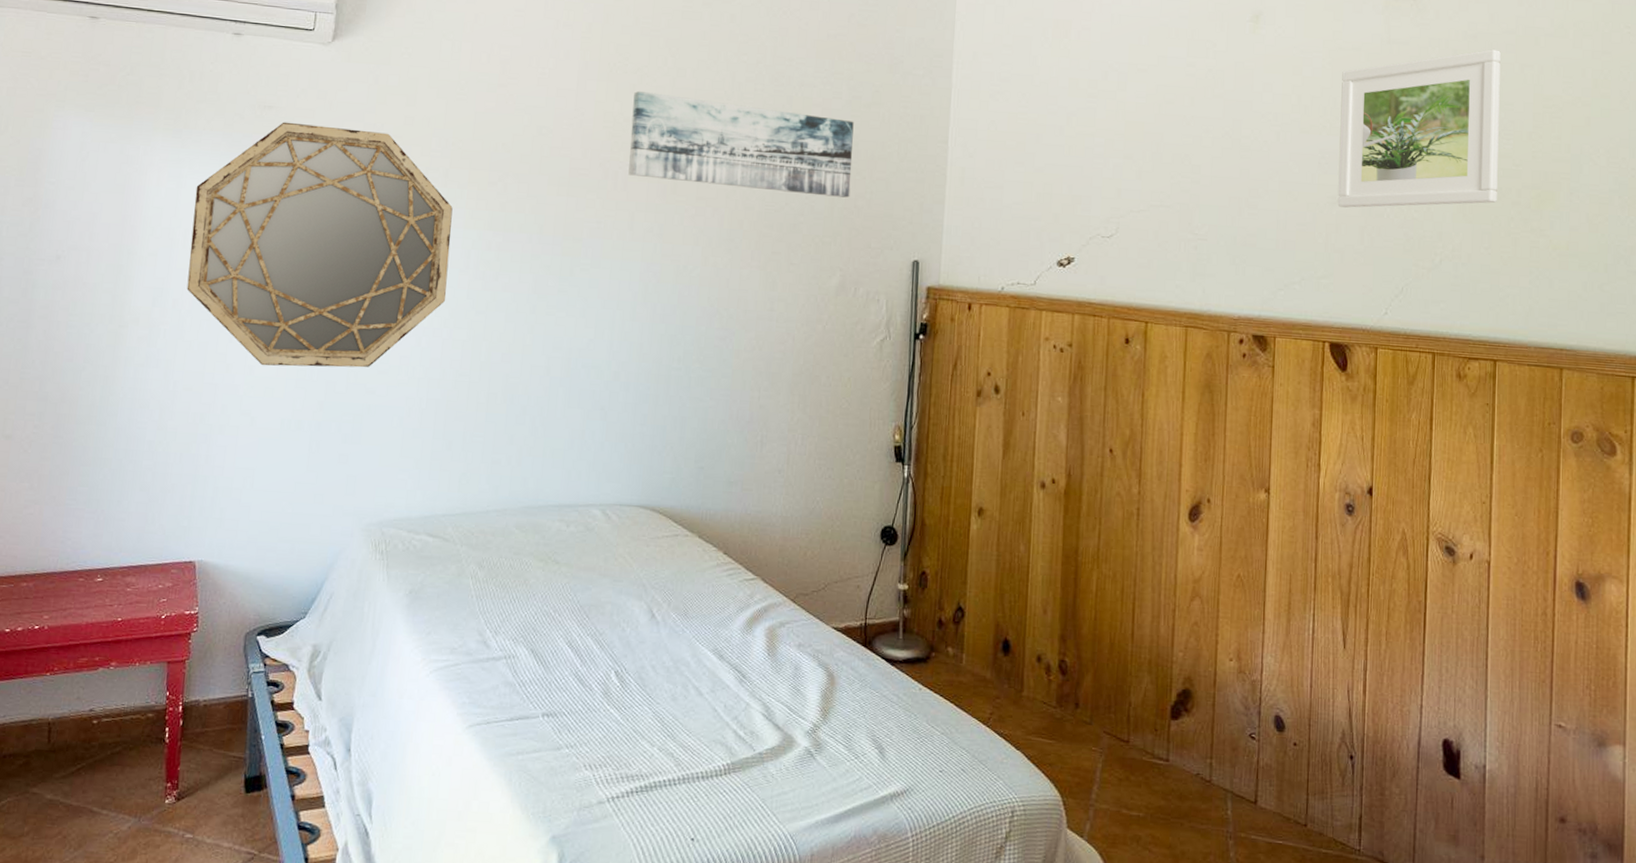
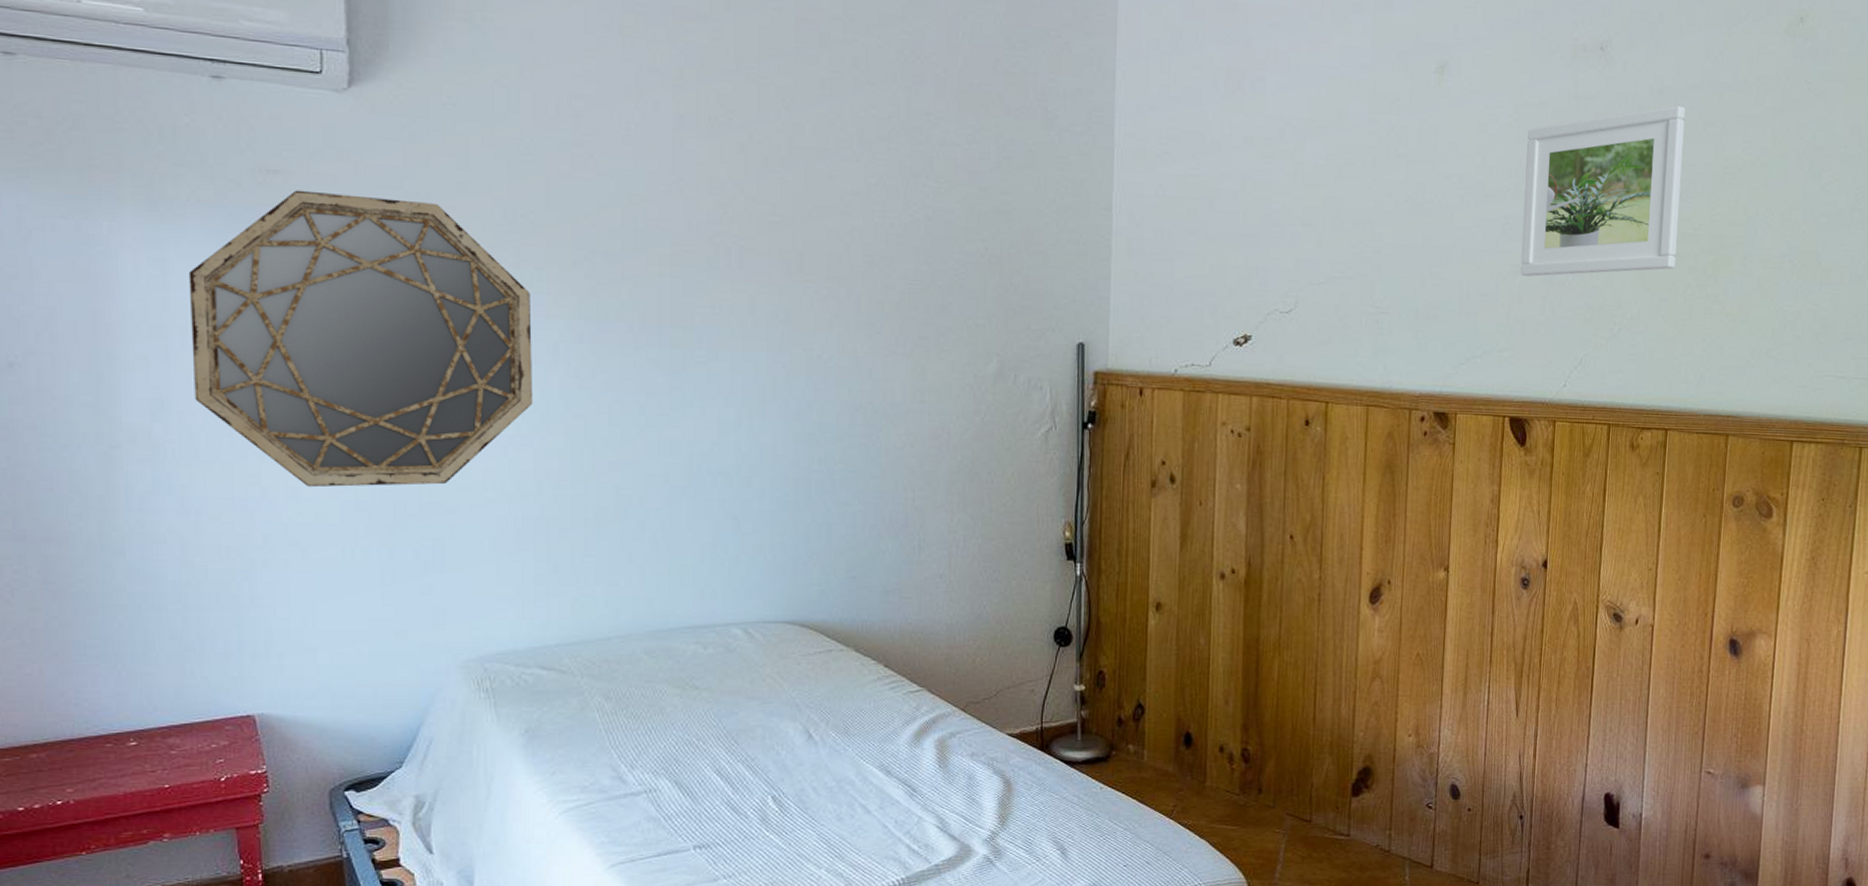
wall art: present [628,90,854,198] -> none [742,150,1006,274]

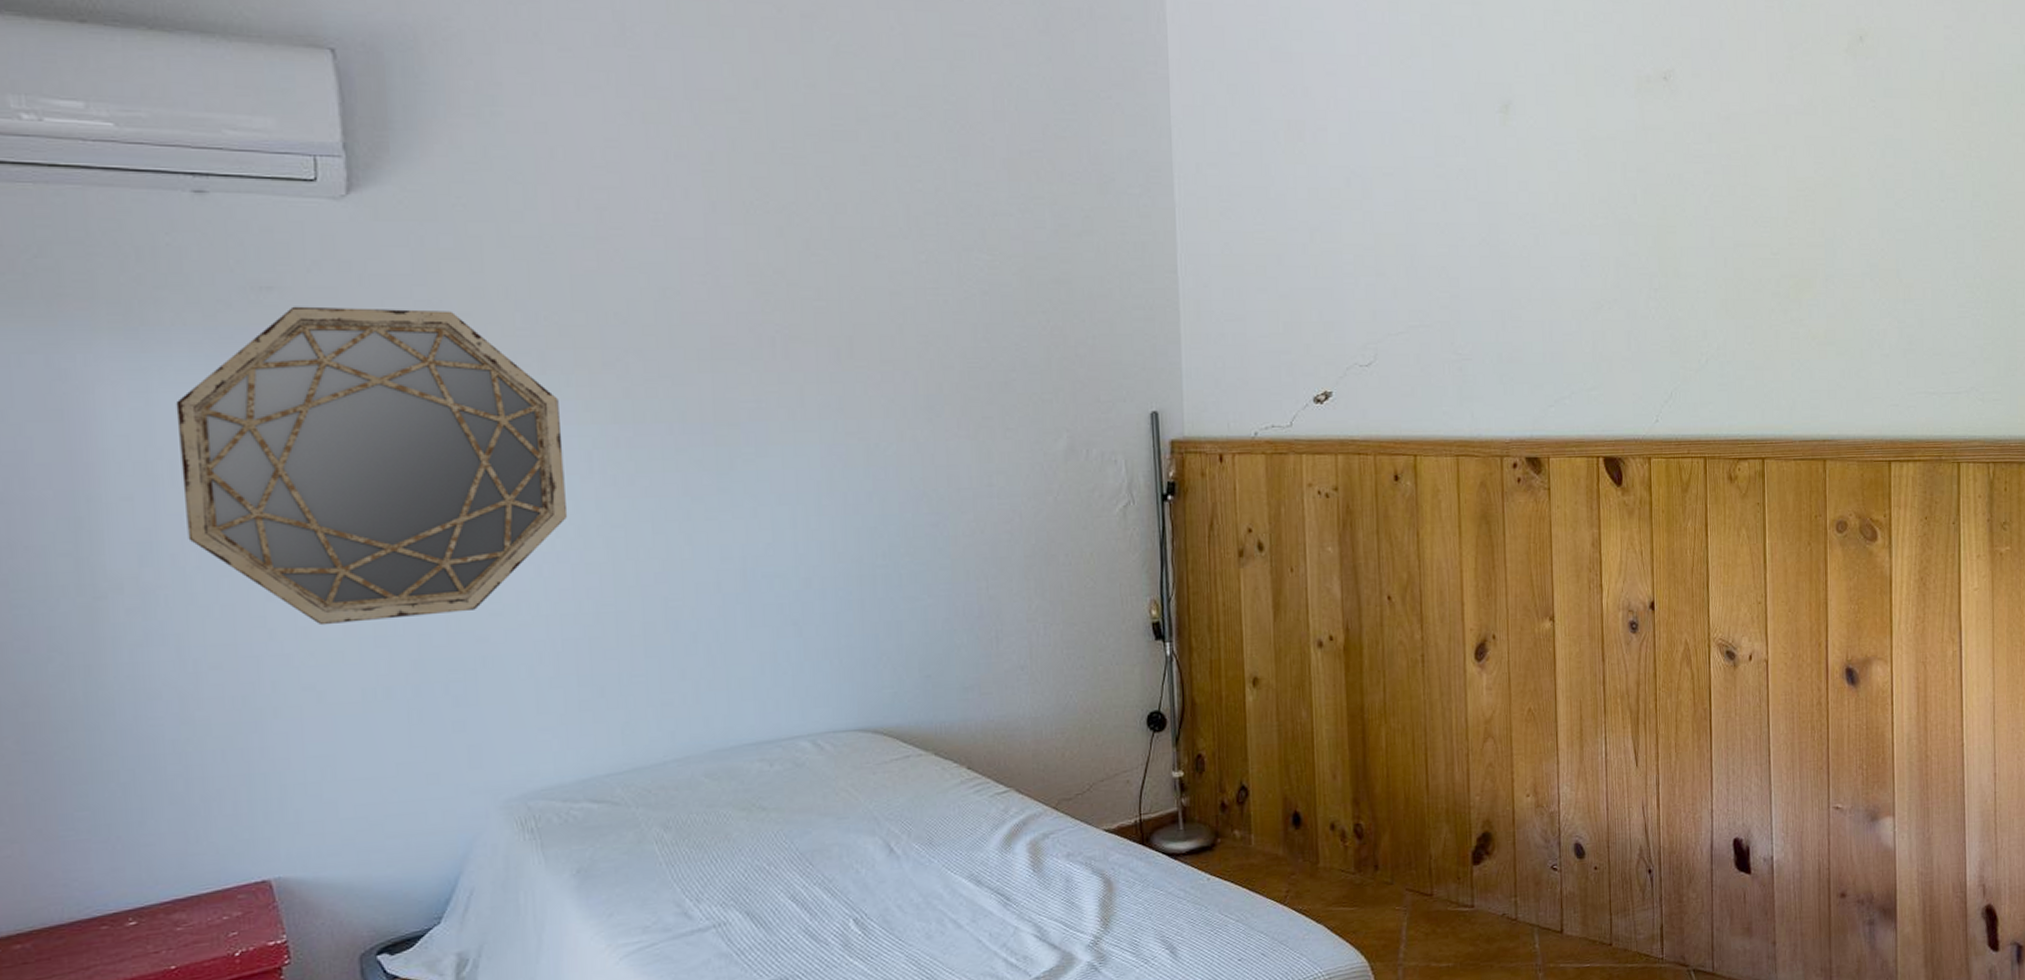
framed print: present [1520,106,1685,277] -> none [1598,131,1758,312]

